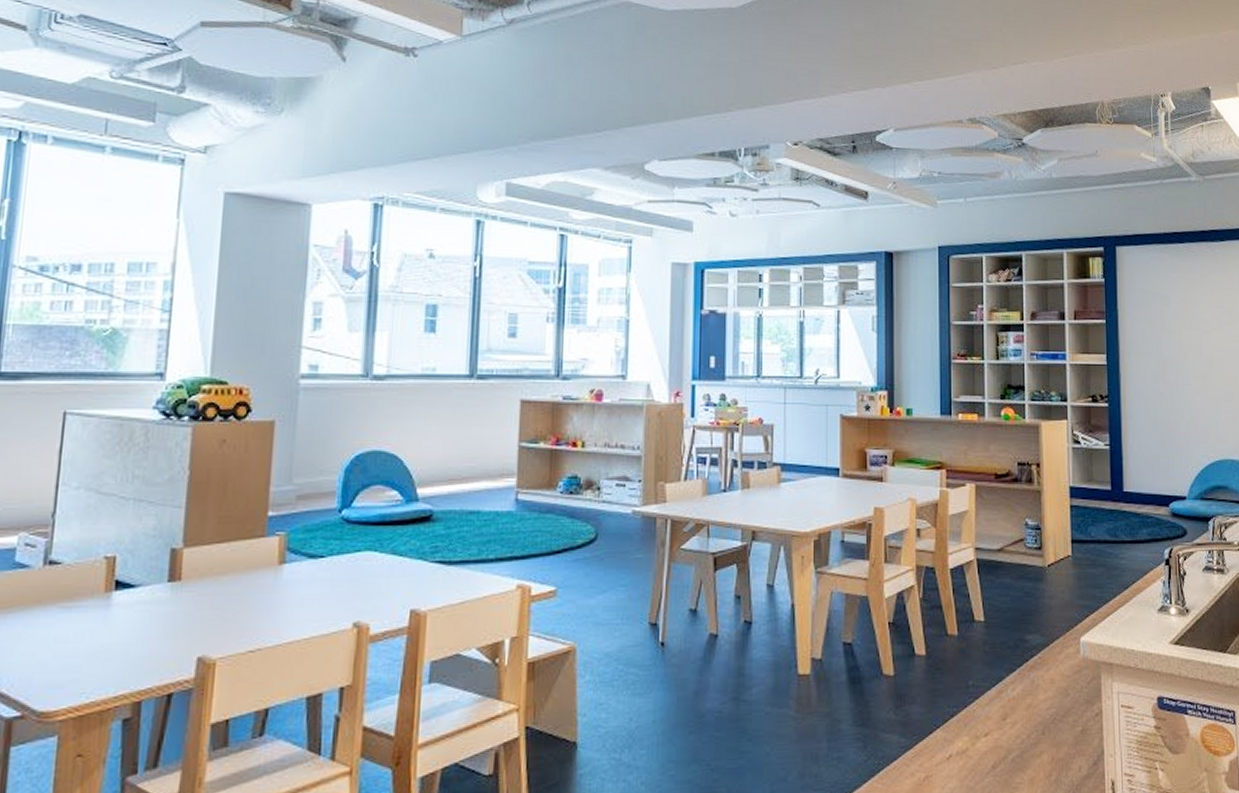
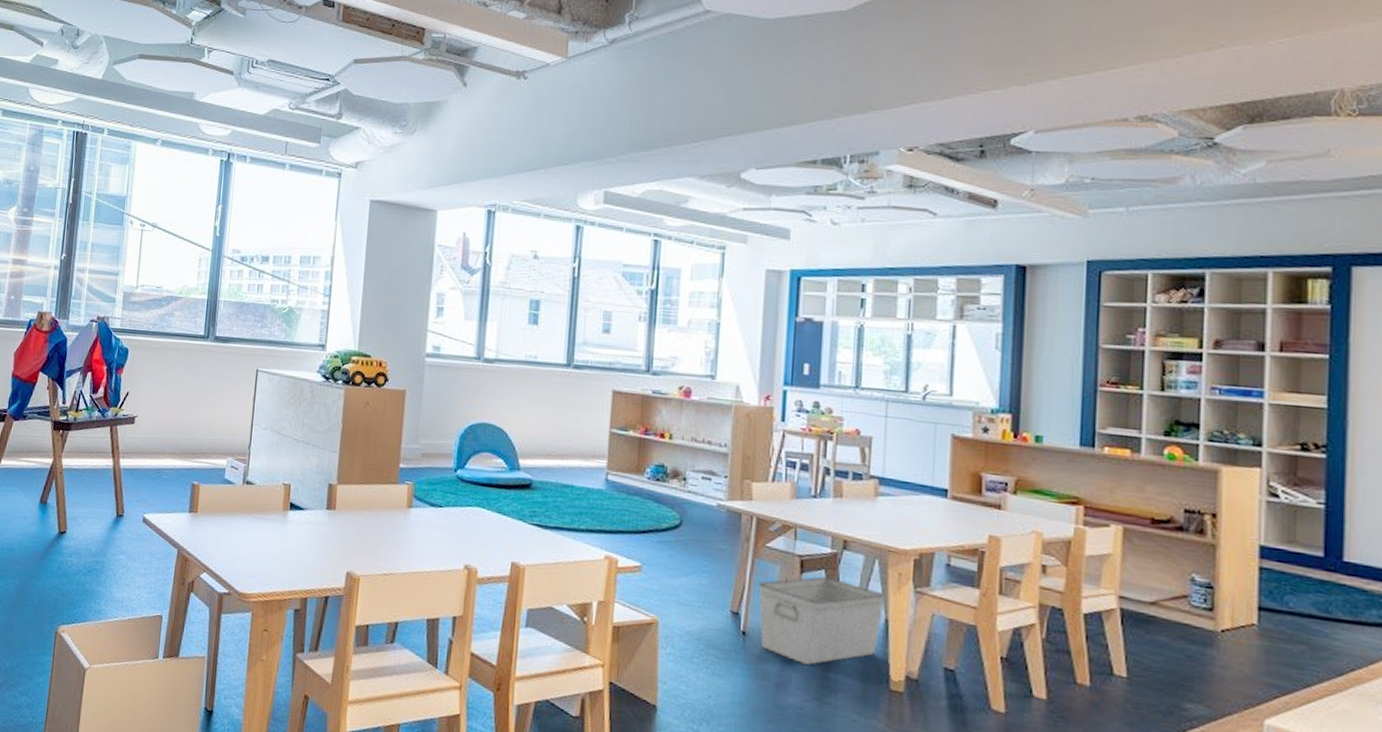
storage bin: none [675,570,791,665] -> present [758,576,885,665]

